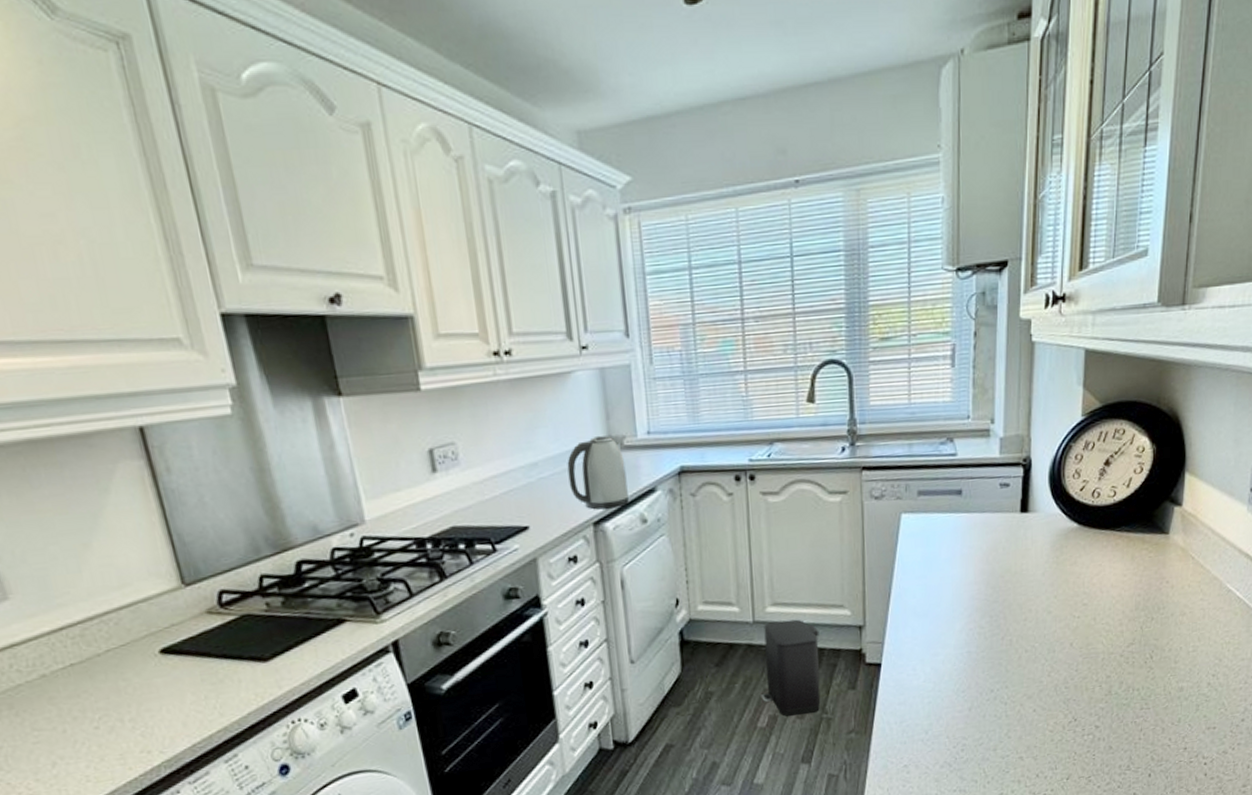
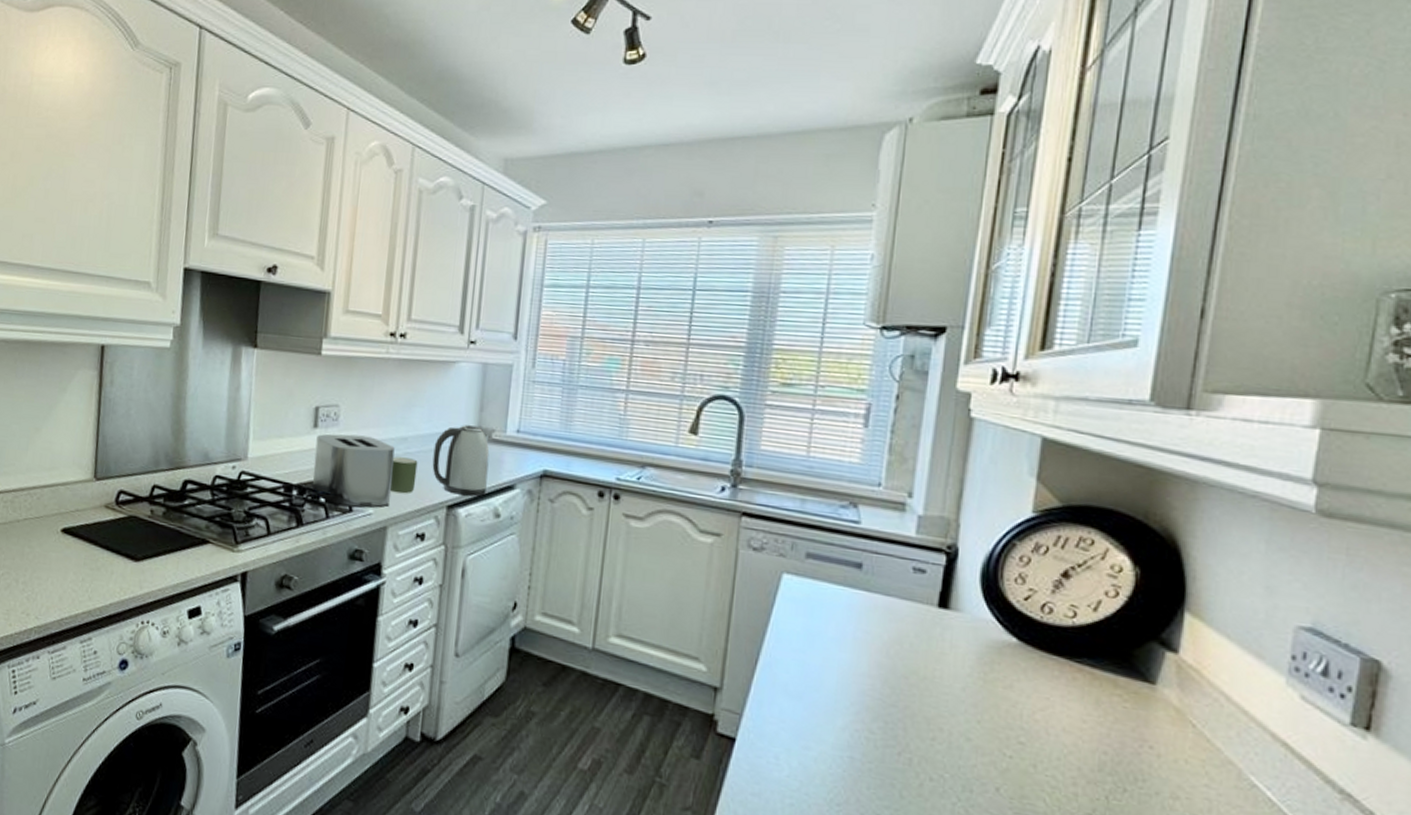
toaster: none [438,469,535,551] -> present [312,433,395,509]
mug: none [526,483,557,524] -> present [389,456,418,495]
pedal bin: present [760,619,821,716] -> none [587,654,666,772]

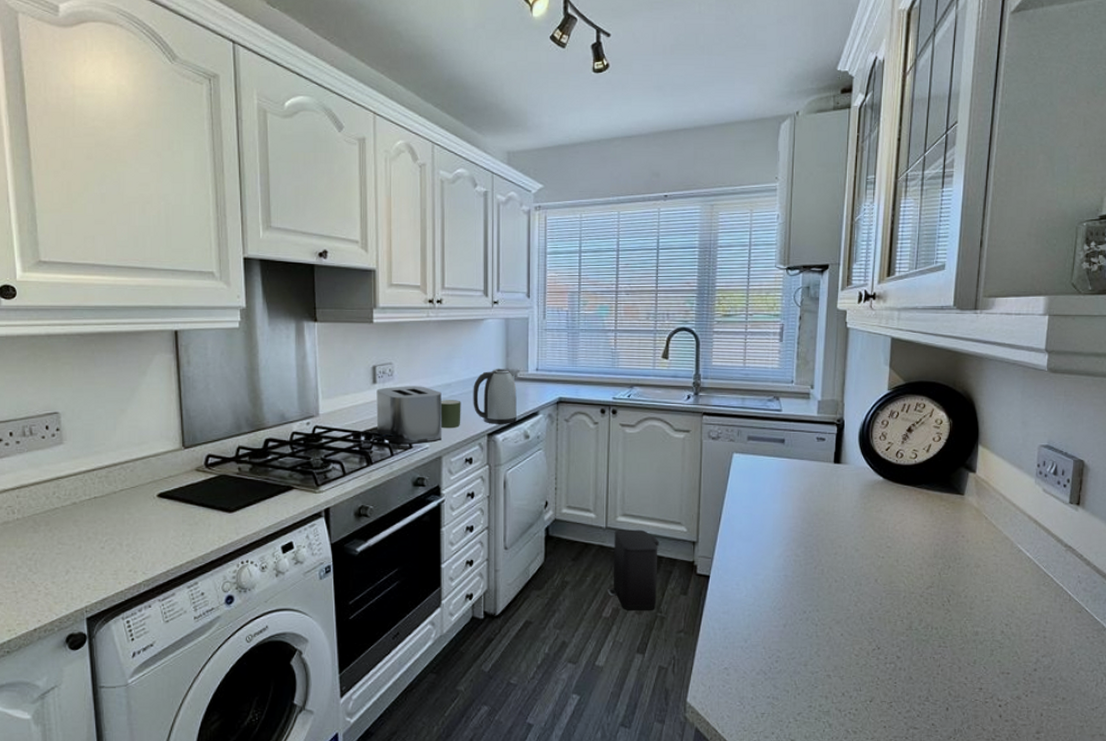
pedal bin: none [587,654,666,772] -> present [607,529,659,610]

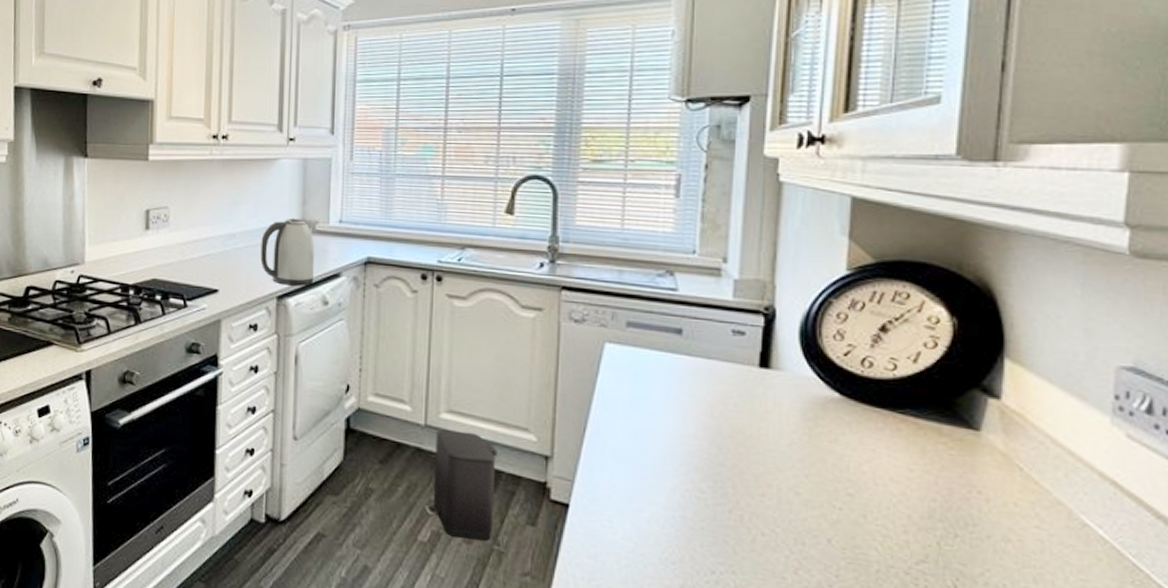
toaster: present [376,386,443,446] -> none [147,234,224,305]
mug: present [440,400,461,430] -> none [221,252,247,289]

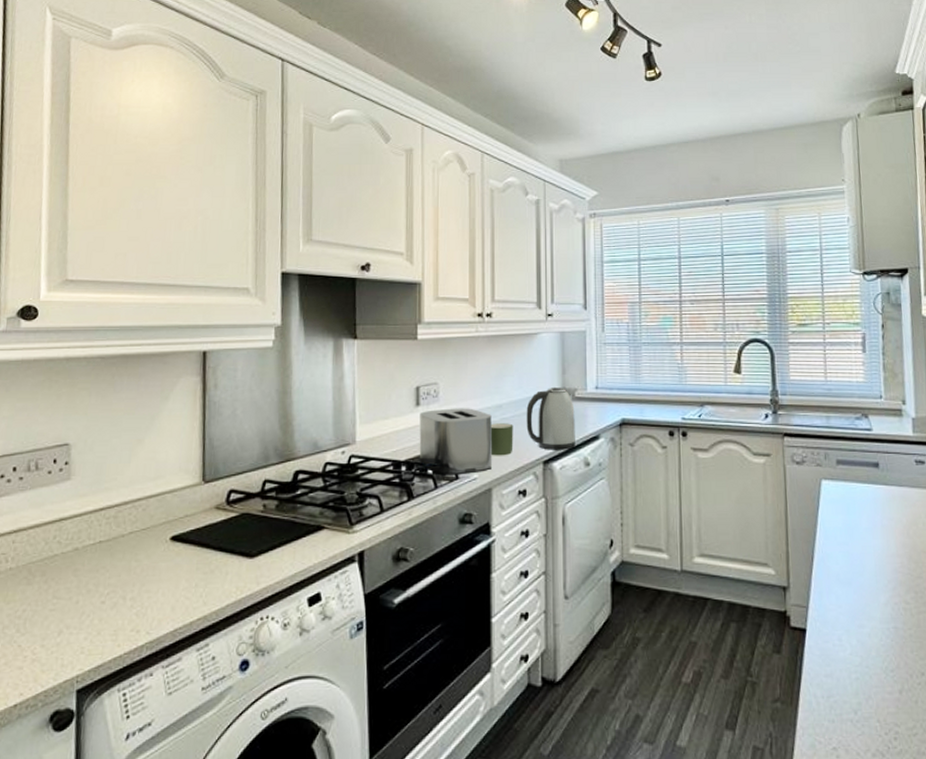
toaster: none [147,234,224,305] -> present [419,408,493,477]
mug: none [221,252,247,289] -> present [490,423,513,457]
pedal bin: present [425,429,498,541] -> none [686,573,746,674]

